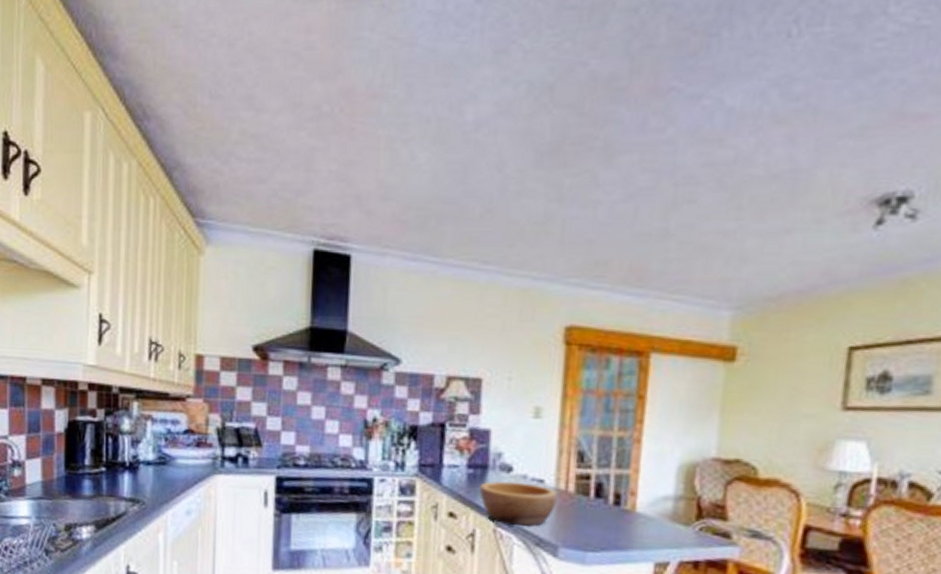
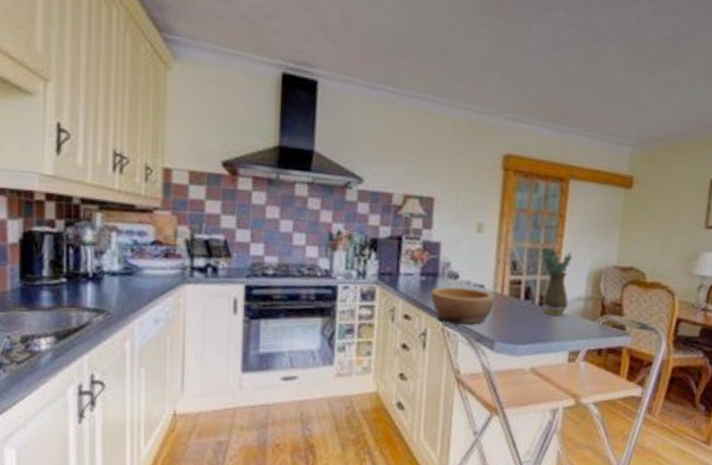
vase: none [613,431,656,520] -> present [540,244,572,317]

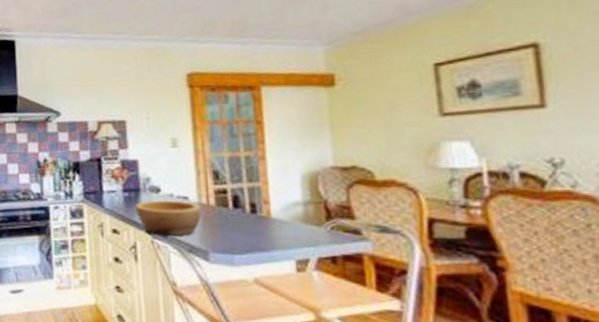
vase: present [540,244,572,317] -> none [241,152,284,224]

